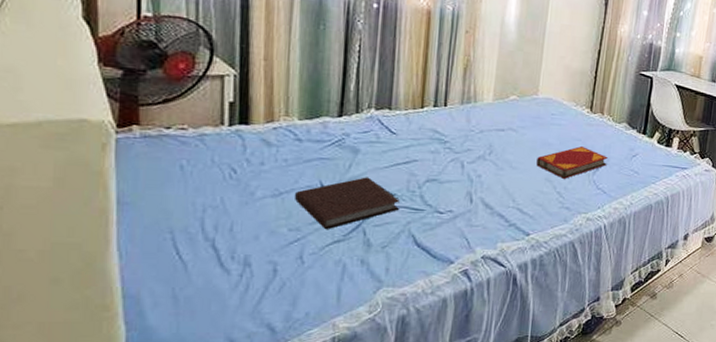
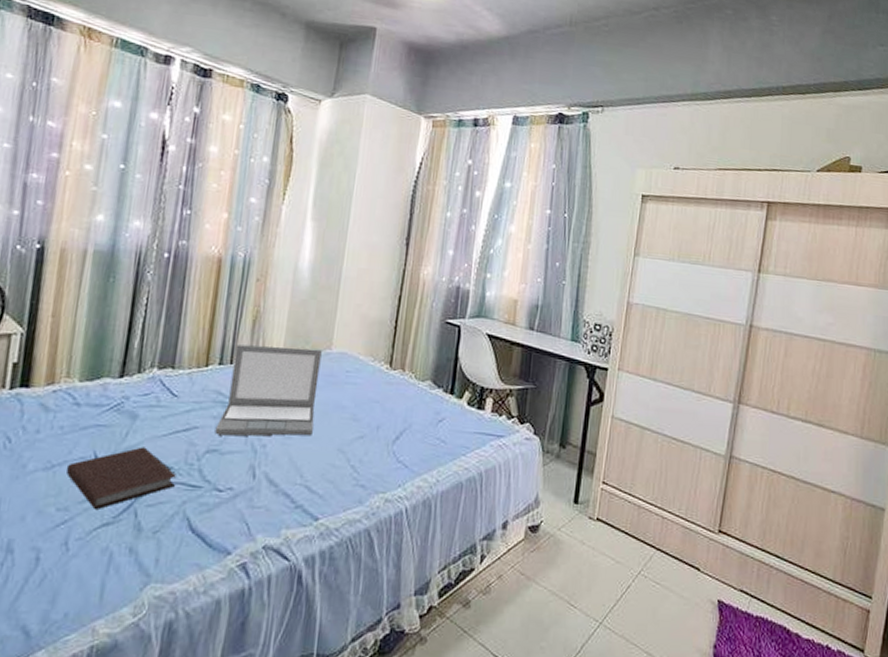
laptop: none [433,89,529,169] -> present [215,344,322,437]
hardback book: present [536,146,608,179] -> none [328,409,410,449]

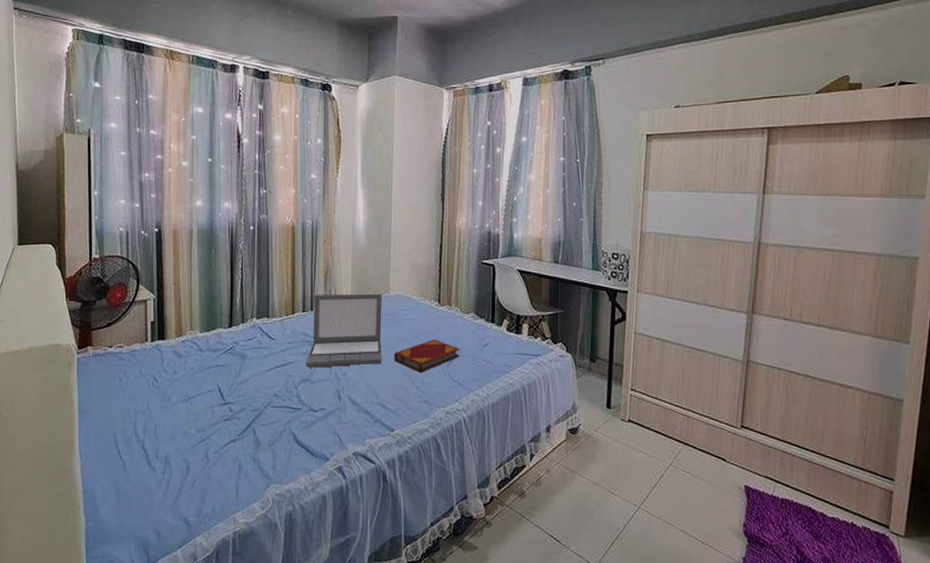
notebook: present [66,447,176,509] -> none [199,380,280,429]
hardback book: none [328,409,410,449] -> present [394,339,460,373]

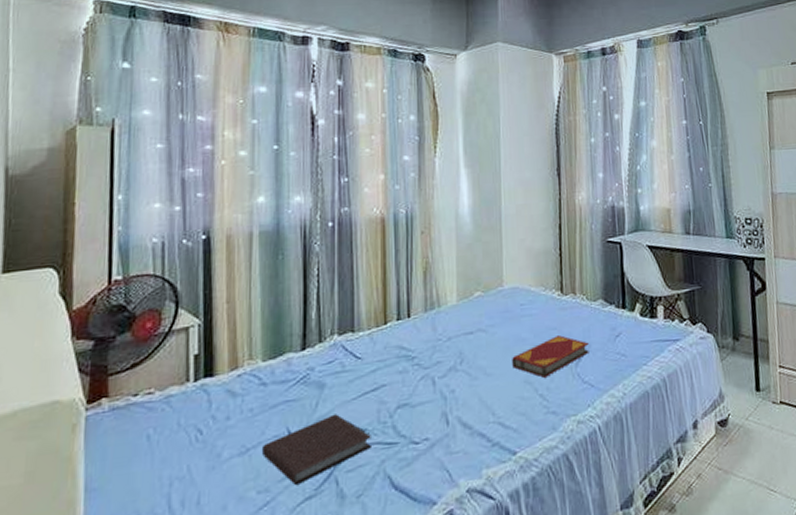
notebook: none [199,380,280,429] -> present [261,414,371,485]
laptop: present [306,294,382,368] -> none [403,288,497,389]

